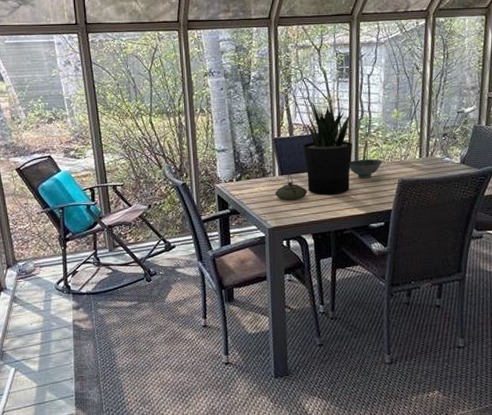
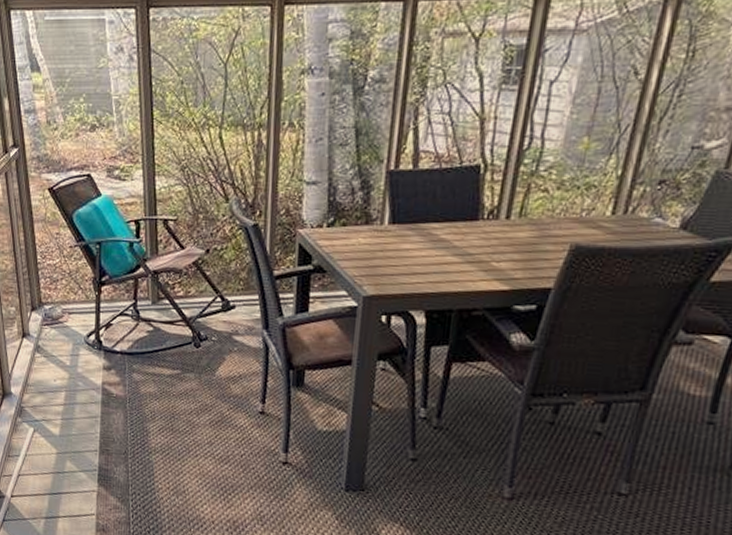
teapot: present [274,173,308,201] -> none [378,221,427,261]
planter: present [303,101,352,196] -> none [428,118,514,259]
bowl: present [350,158,383,179] -> none [496,209,551,240]

